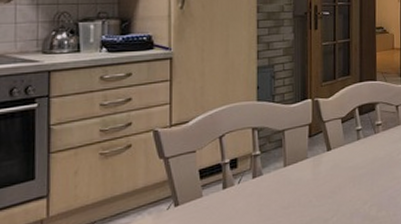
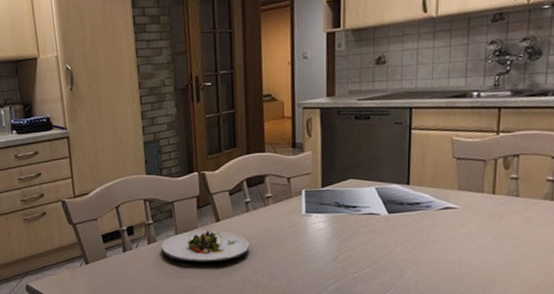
salad plate: none [267,160,359,197] -> present [161,230,249,263]

